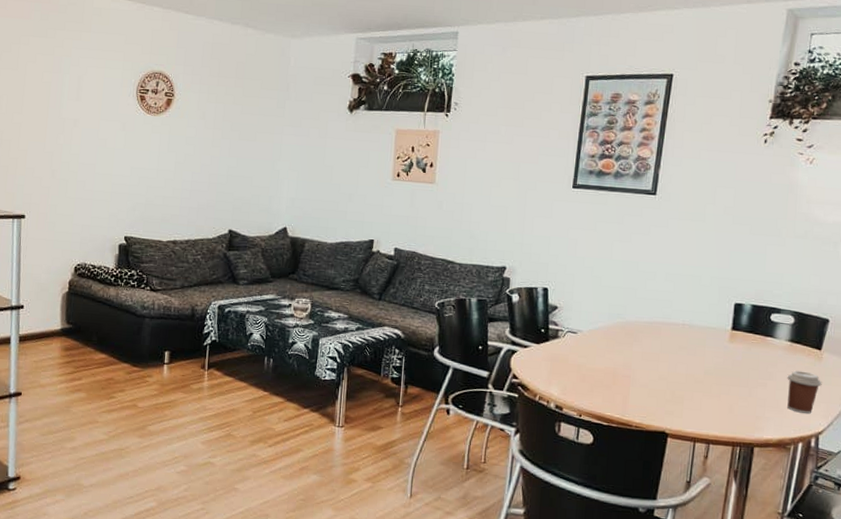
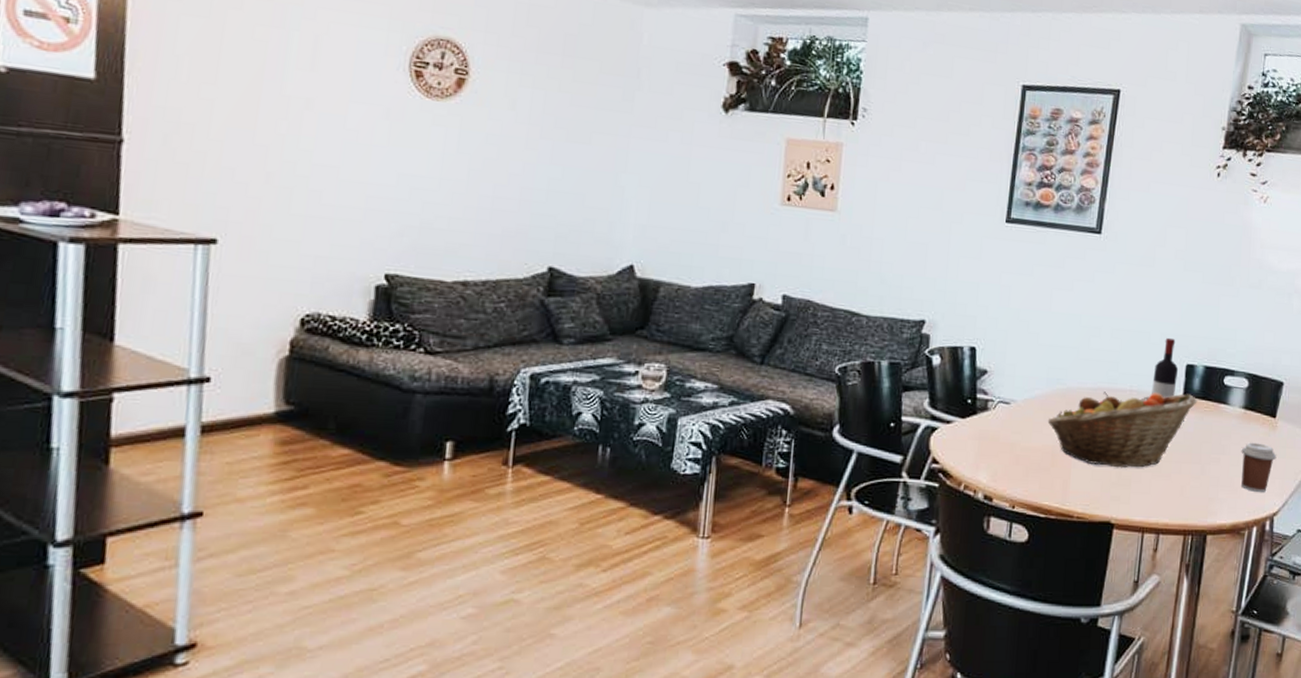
fruit basket: none [609,325,745,389] -> present [1047,392,1198,468]
wine bottle: none [702,280,728,331] -> present [1152,337,1179,398]

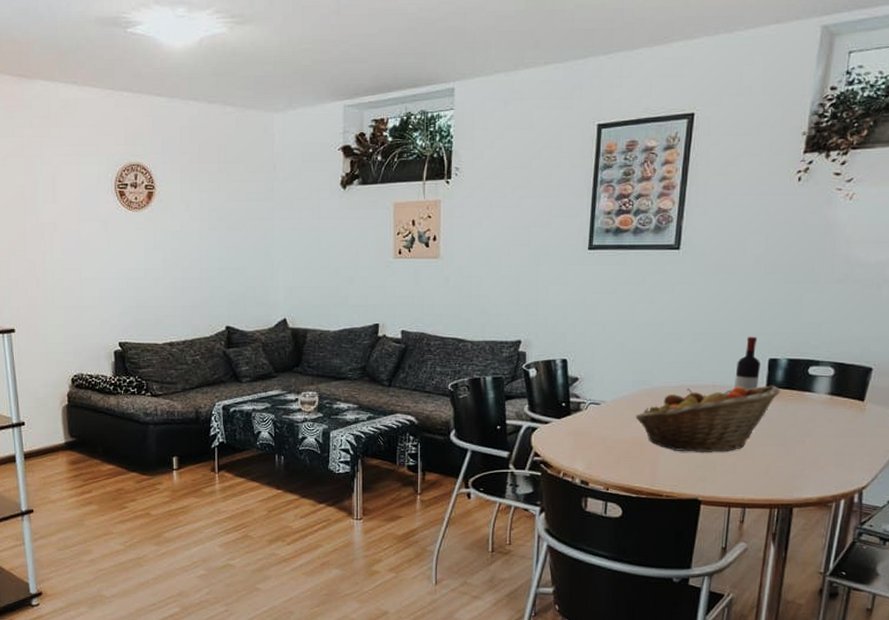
coffee cup: present [1241,442,1277,492] -> none [827,425,865,469]

